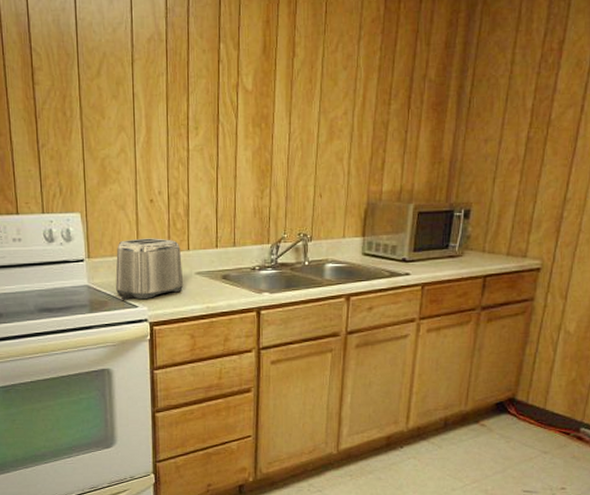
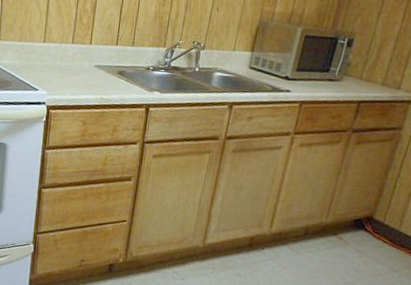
toaster: present [115,238,184,300] -> none [20,28,84,85]

